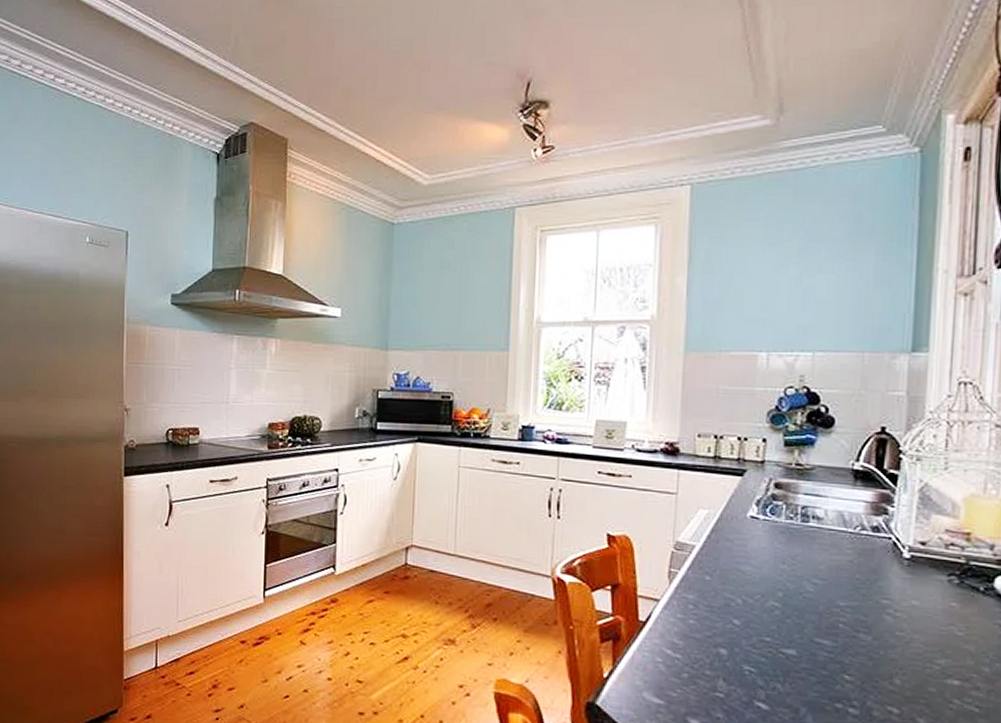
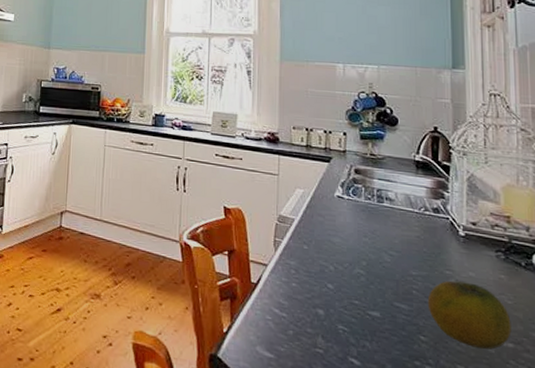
fruit: none [856,611,960,689] -> present [427,280,512,350]

